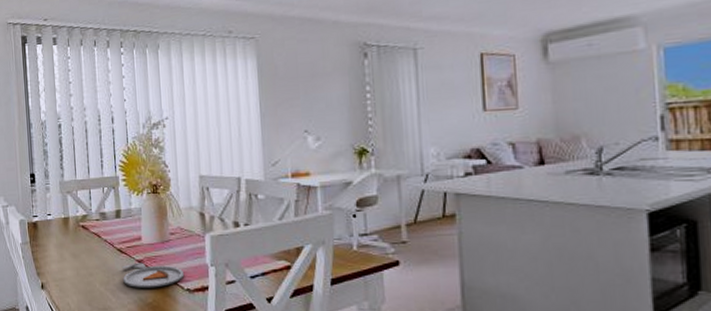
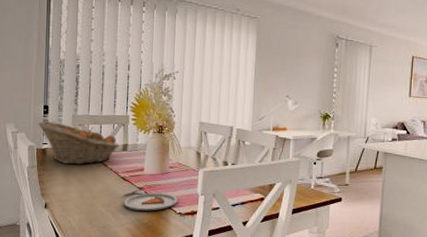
fruit basket: none [27,190,112,238] -> present [38,121,119,165]

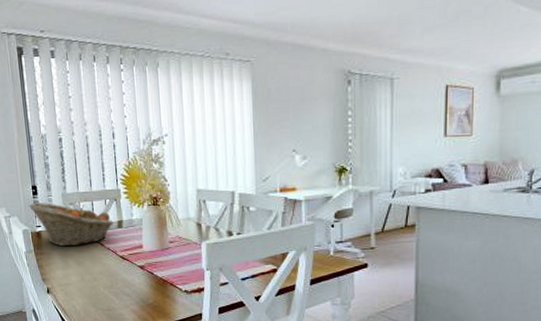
dinner plate: present [123,189,178,211] -> none [124,268,183,290]

